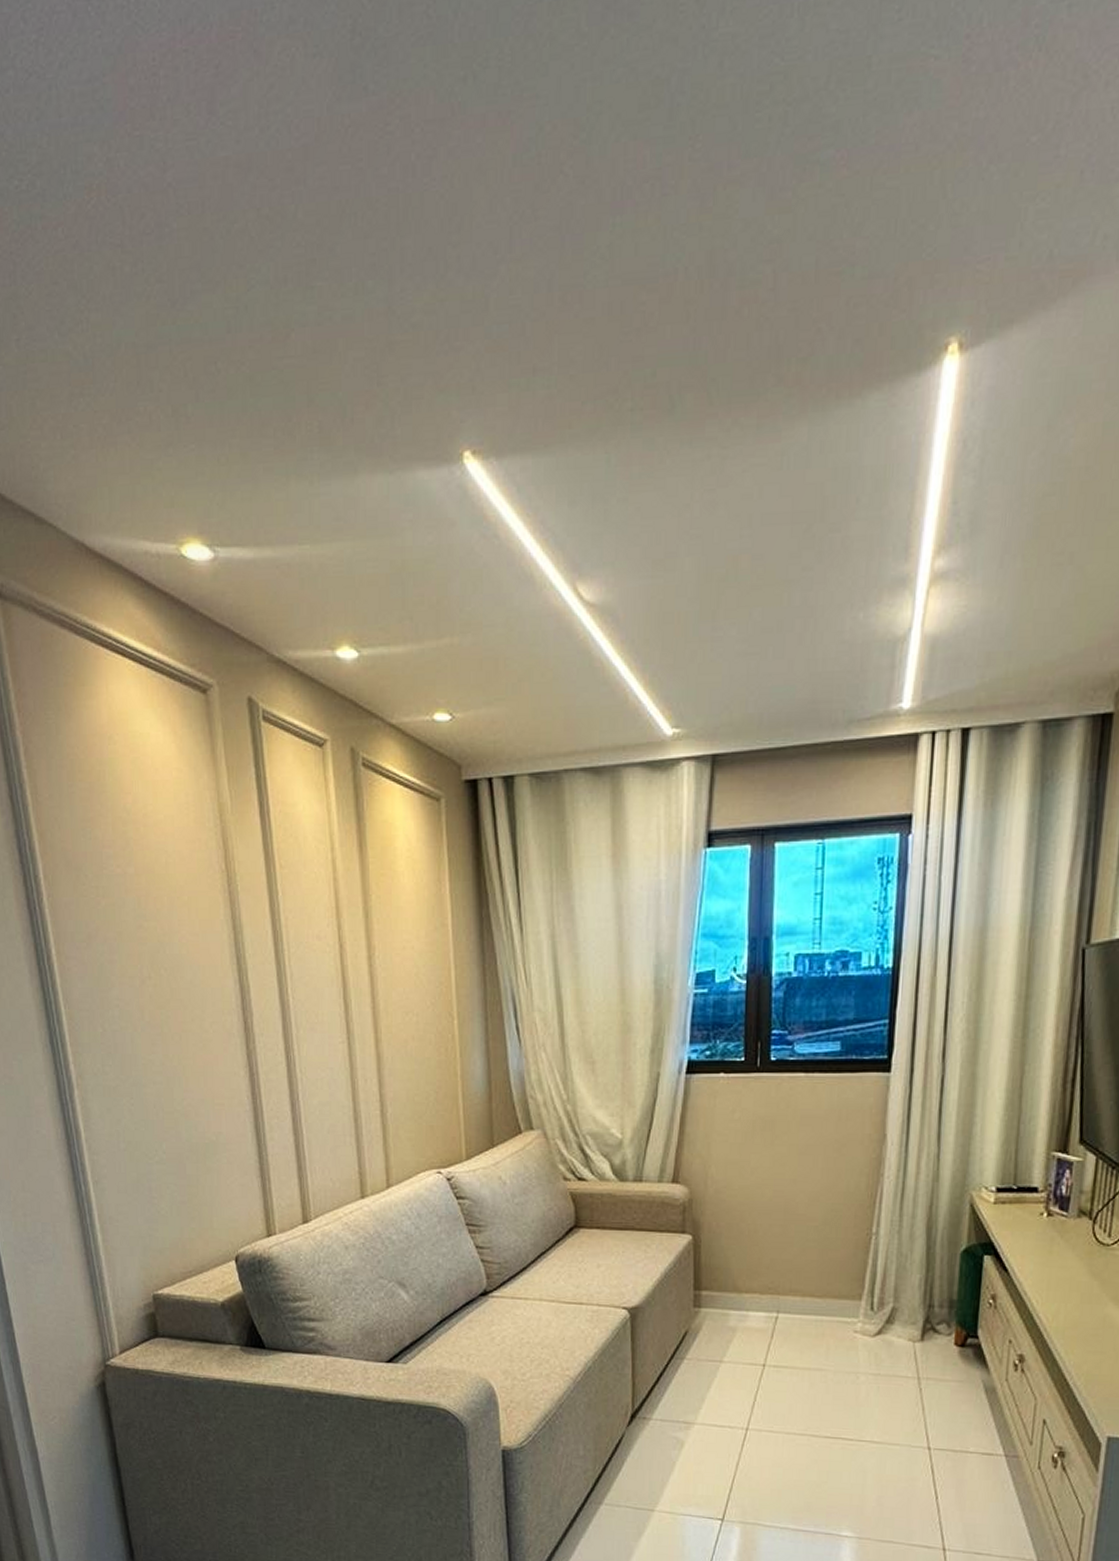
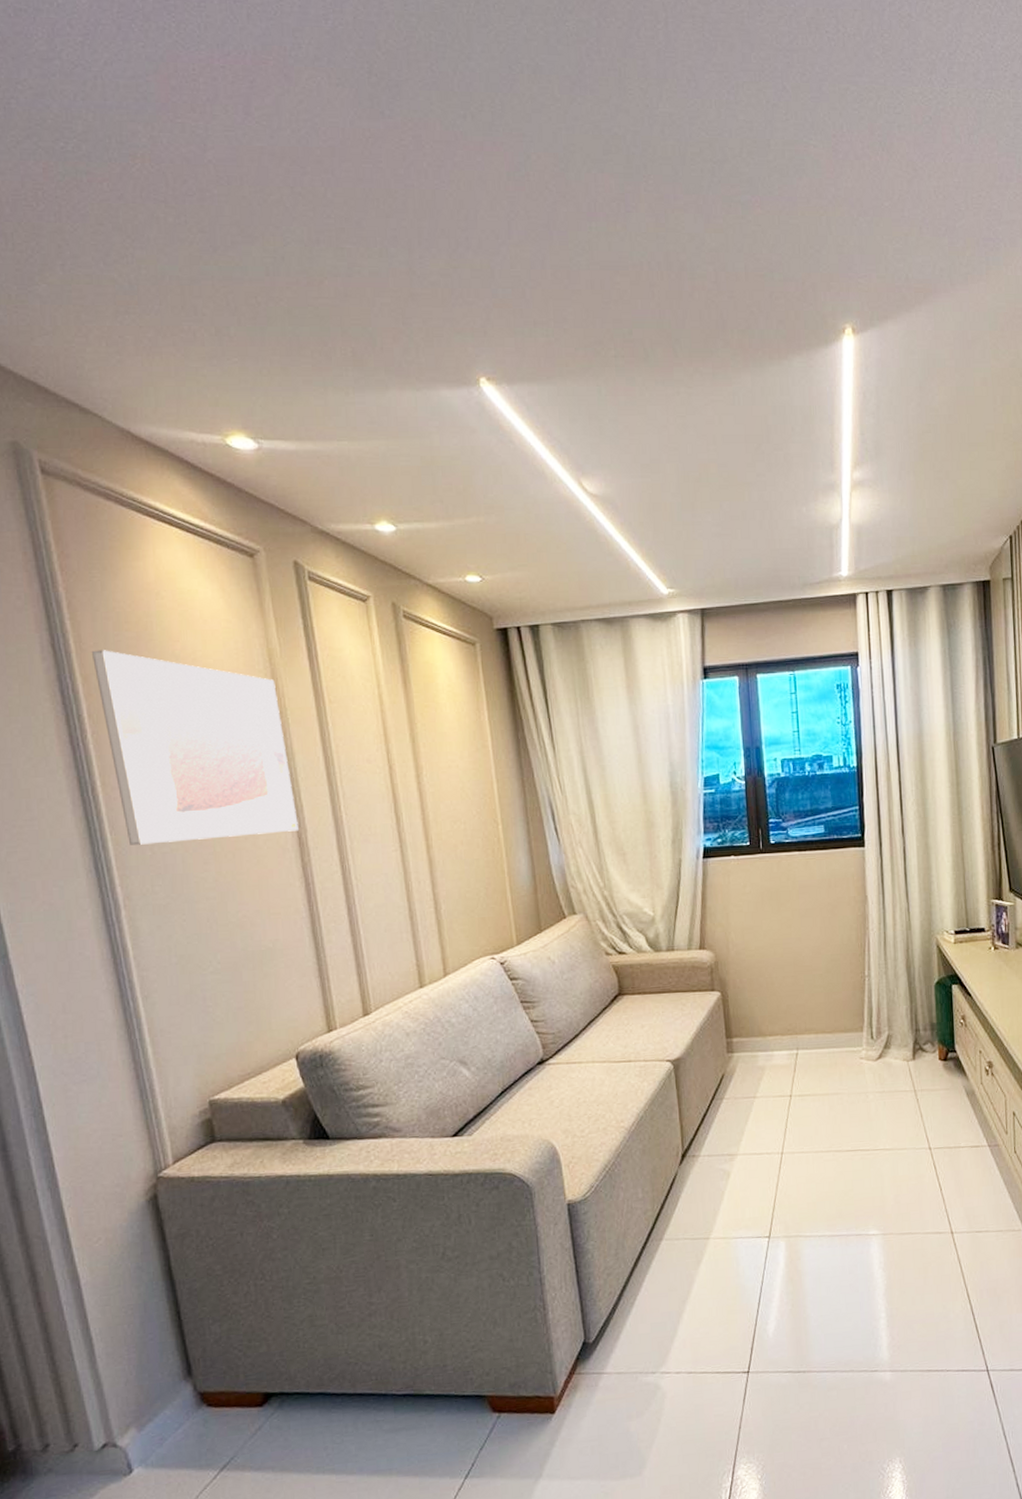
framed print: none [47,803,244,1021] -> present [92,650,299,845]

